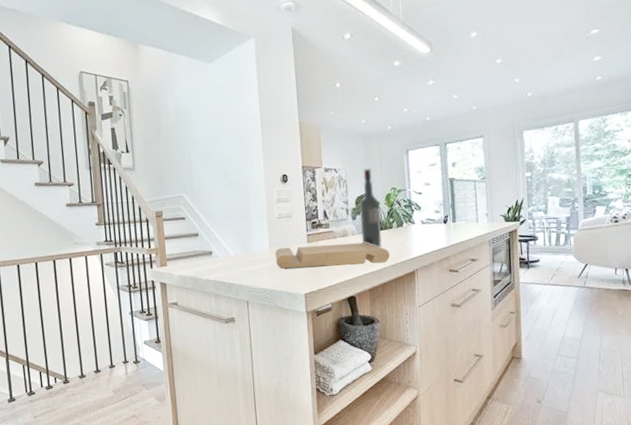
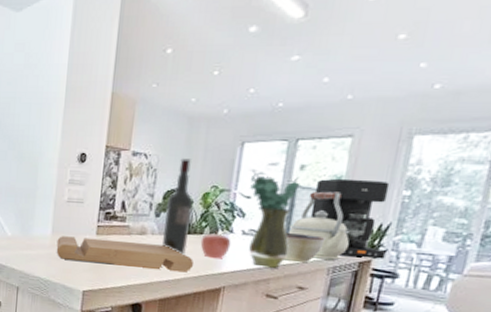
fruit: none [391,224,415,247] -> present [200,231,231,258]
vase: none [418,171,459,248] -> present [248,170,299,268]
bowl: none [453,216,482,240] -> present [283,232,325,262]
kettle: none [455,180,499,234] -> present [289,191,351,260]
coffee maker: none [467,168,525,230] -> present [310,178,390,259]

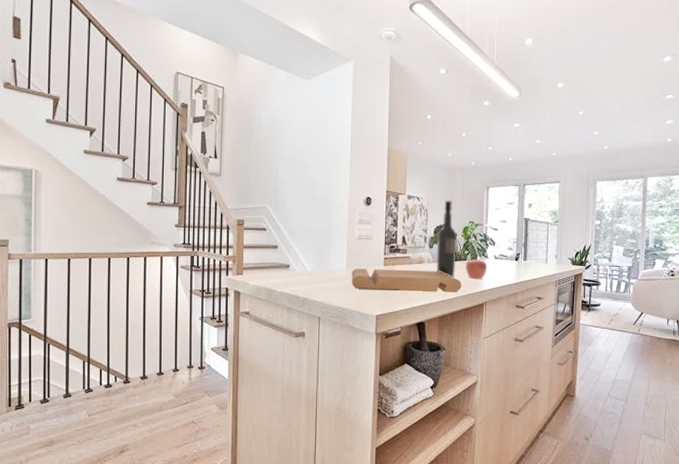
vase: present [248,170,299,268] -> none [496,208,529,284]
bowl: present [283,232,325,262] -> none [524,255,551,278]
kettle: present [289,191,351,260] -> none [527,223,567,275]
coffee maker: present [310,178,390,259] -> none [539,213,590,272]

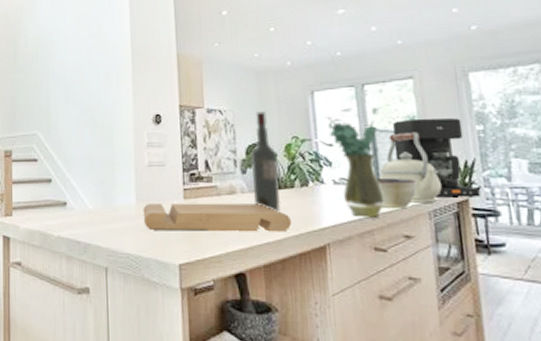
fruit: present [465,257,487,279] -> none [293,183,325,212]
vase: none [496,208,529,284] -> present [327,117,385,218]
bowl: none [524,255,551,278] -> present [377,177,418,208]
kettle: none [527,223,567,275] -> present [379,132,442,203]
coffee maker: none [539,213,590,272] -> present [393,118,481,198]

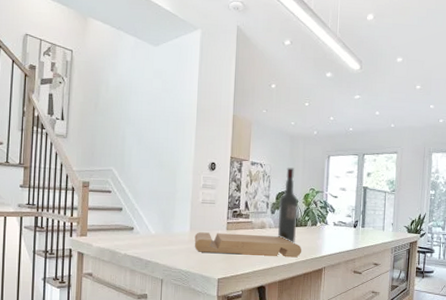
vase: present [327,117,385,218] -> none [336,176,367,250]
bowl: present [377,177,418,208] -> none [362,222,388,244]
kettle: present [379,132,442,203] -> none [365,192,403,242]
coffee maker: present [393,118,481,198] -> none [377,182,425,240]

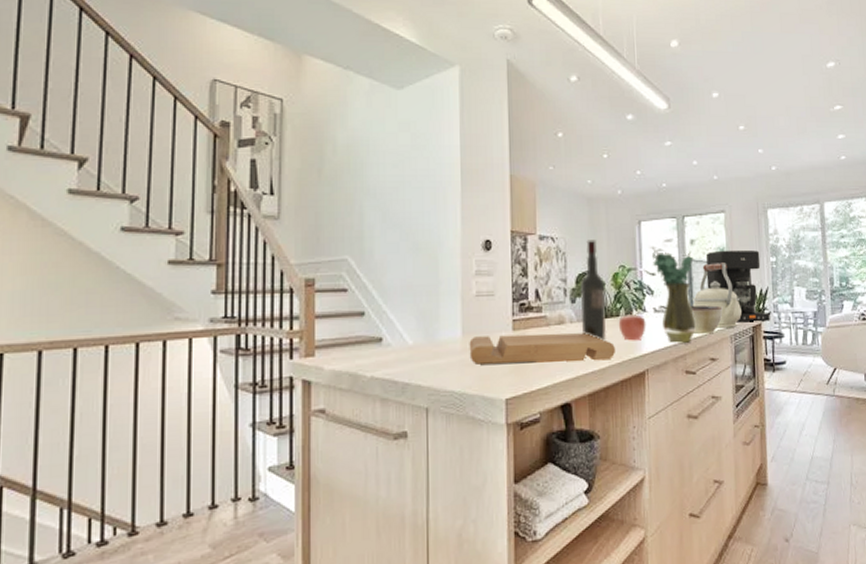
fruit: none [305,223,327,244] -> present [618,312,646,340]
vase: none [336,176,367,250] -> present [651,247,697,343]
bowl: none [362,222,388,244] -> present [691,305,723,334]
kettle: none [365,192,403,242] -> present [693,262,742,328]
coffee maker: none [377,182,425,240] -> present [706,249,770,323]

